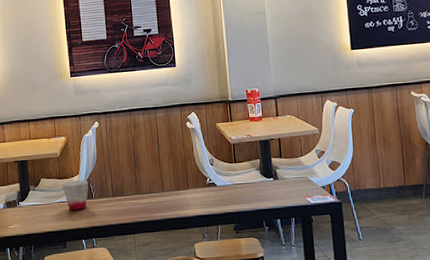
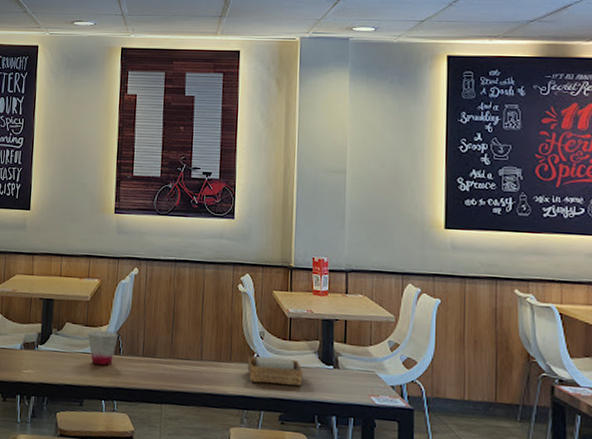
napkin holder: none [202,178,250,203] -> present [247,356,303,386]

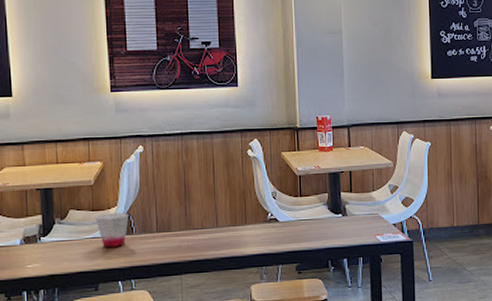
napkin holder: present [247,356,303,386] -> none [262,213,315,240]

